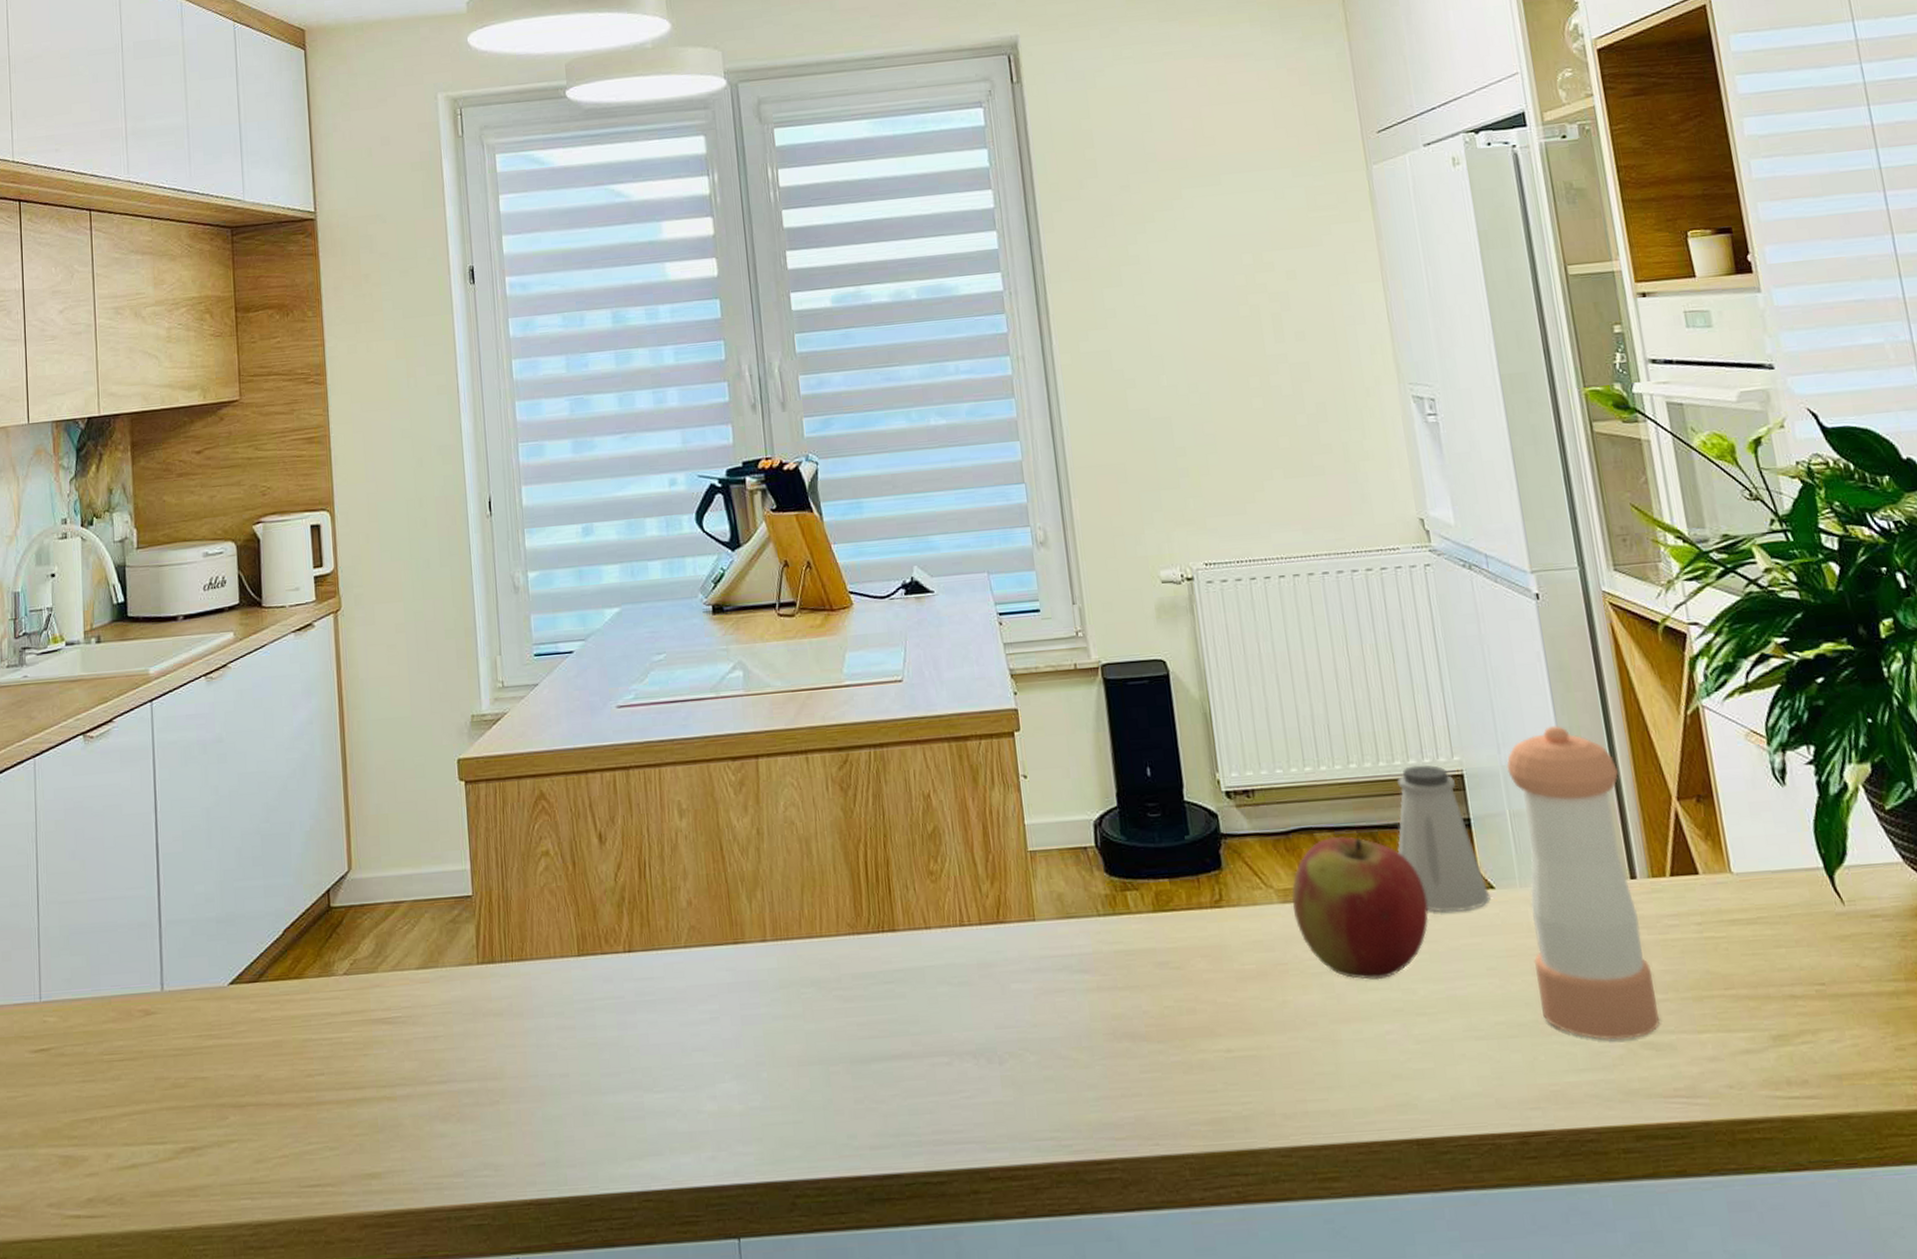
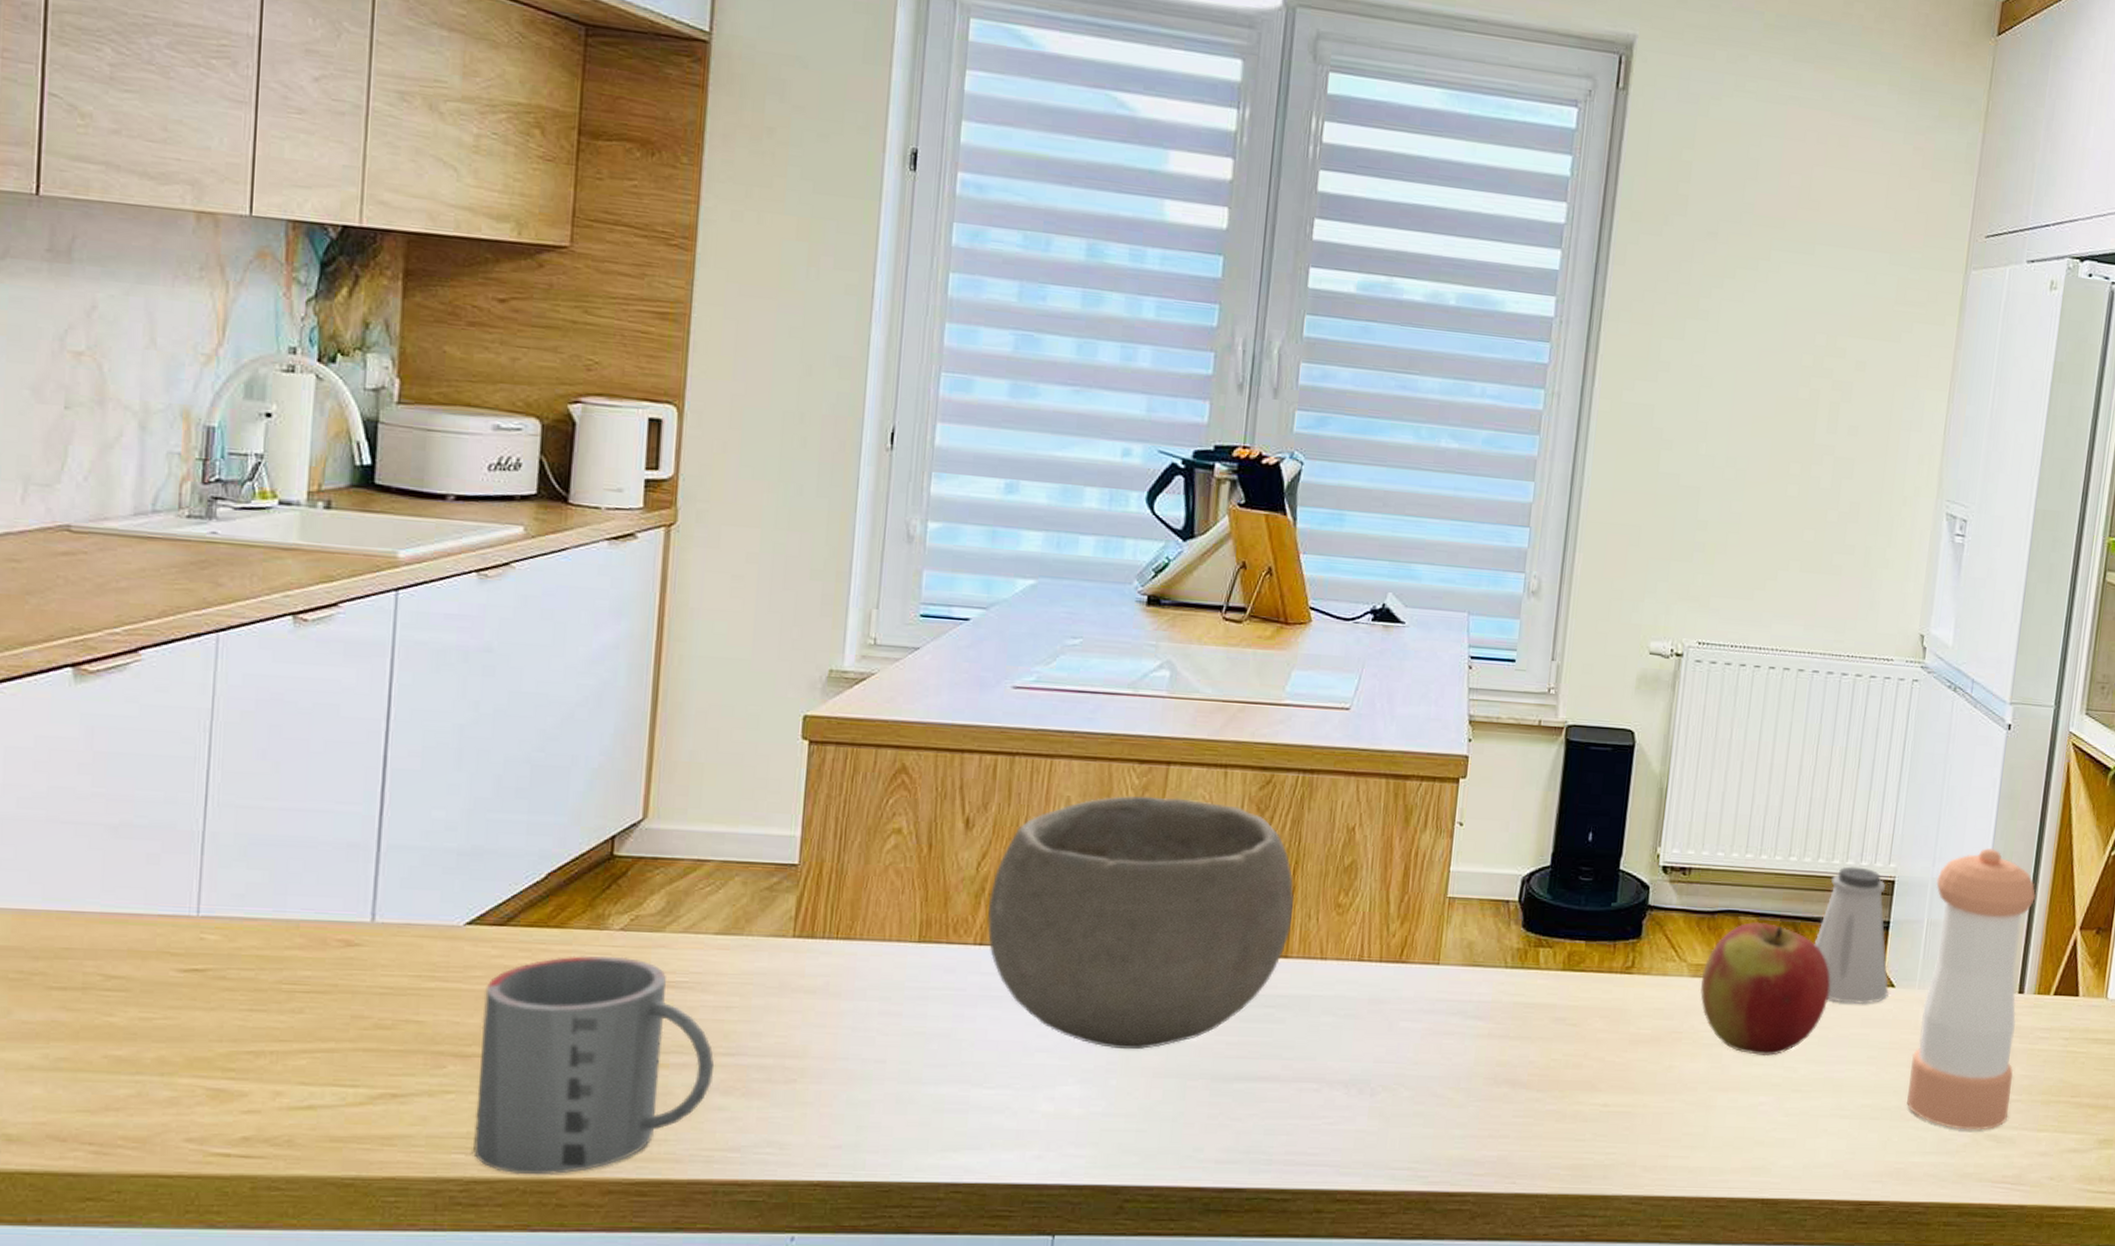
mug: none [250,999,433,1216] -> present [473,955,715,1175]
bowl: none [629,788,893,1041] -> present [986,795,1295,1050]

